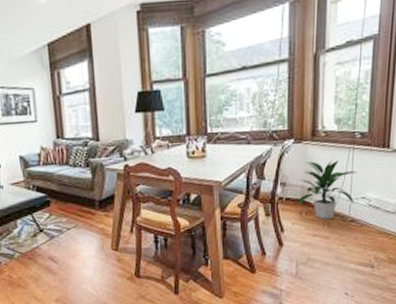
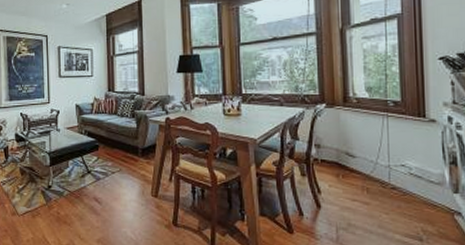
indoor plant: present [297,159,357,220] -> none [333,125,394,185]

